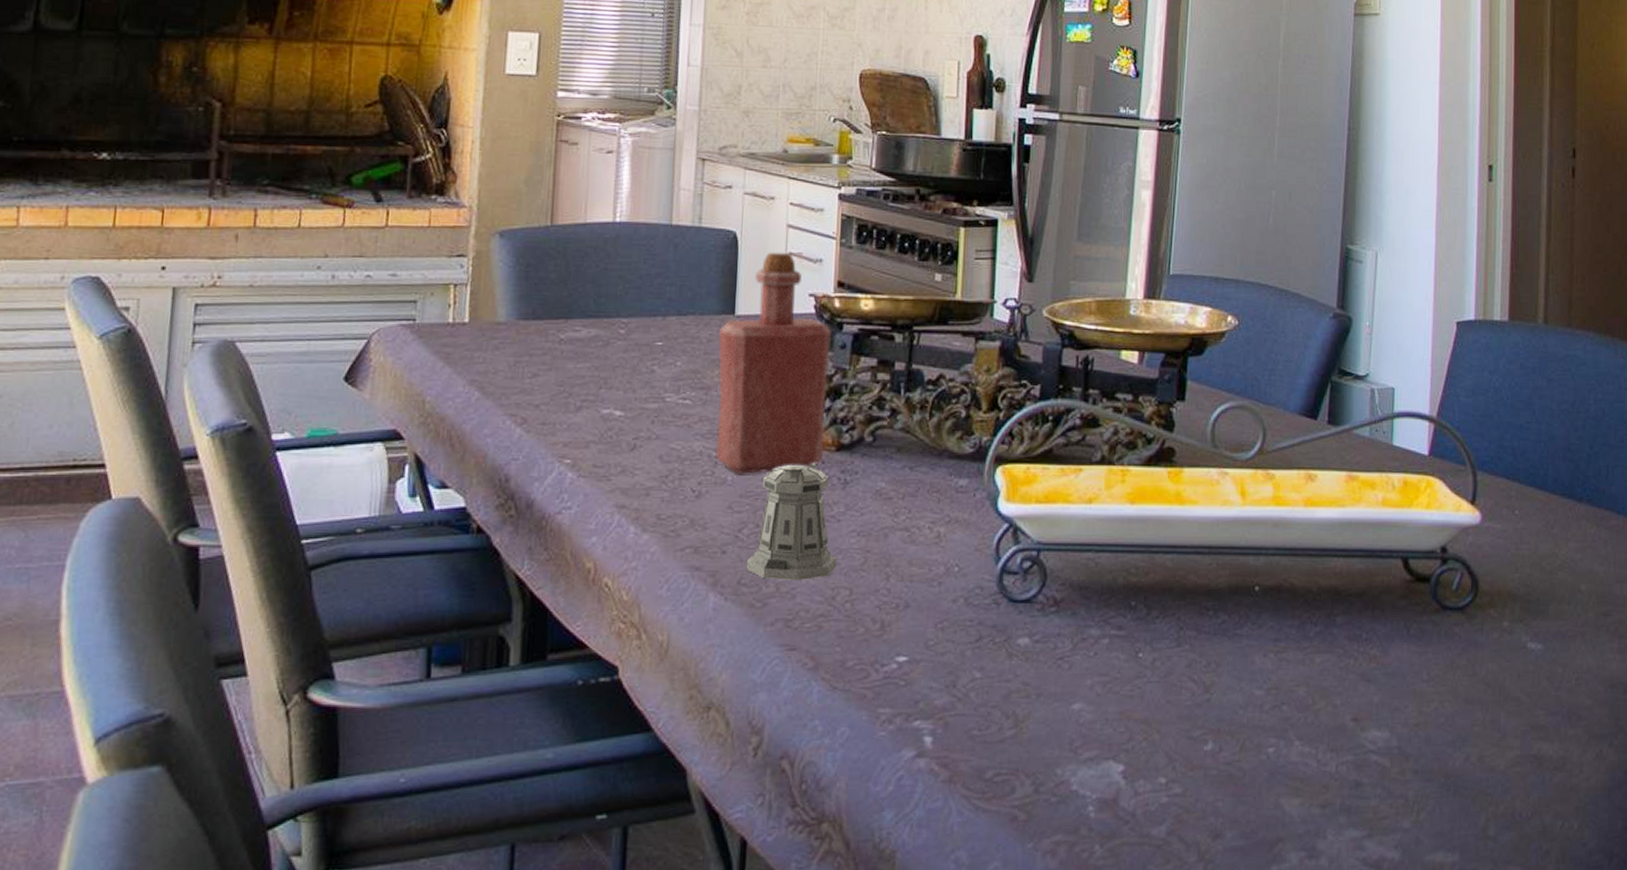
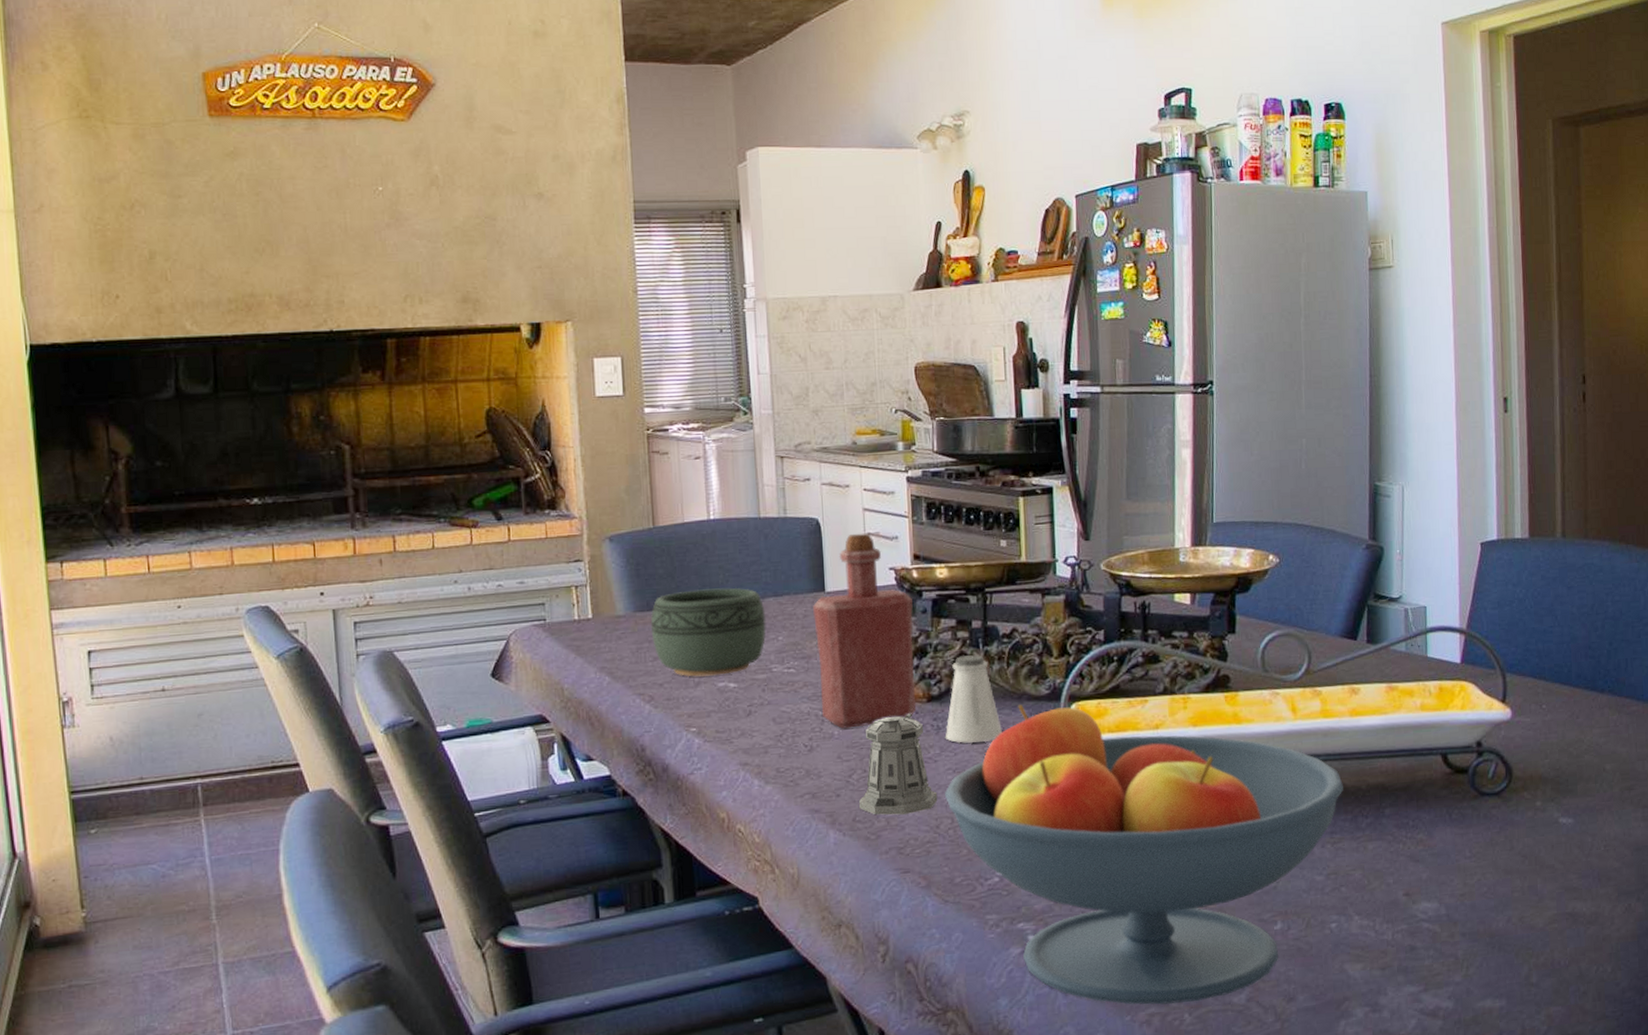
bowl: none [533,300,665,400] -> present [650,587,766,677]
fruit bowl: none [845,463,1292,832] -> present [945,704,1343,1005]
saltshaker: none [852,401,918,502] -> present [945,655,1003,744]

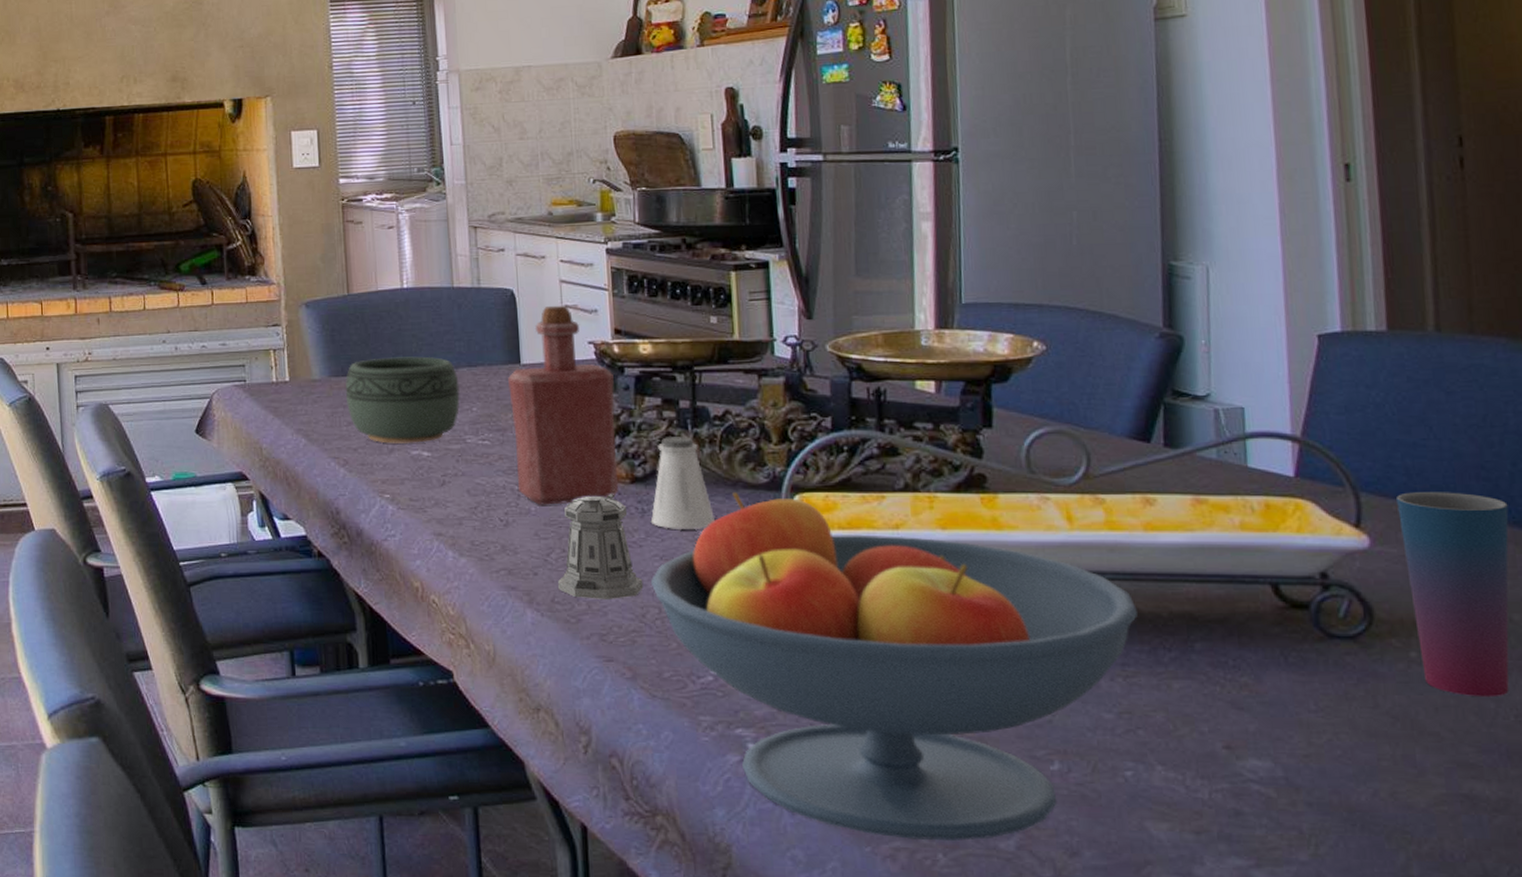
cup: none [1531,669,1606,834] -> present [1397,492,1509,696]

